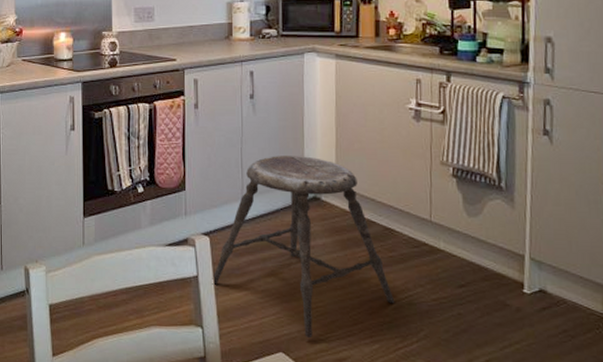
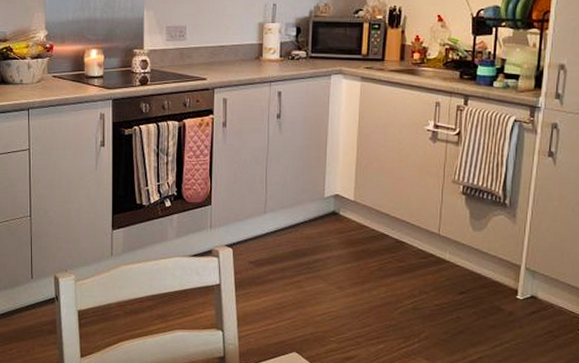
stool: present [212,156,395,339] -> none [233,173,401,340]

